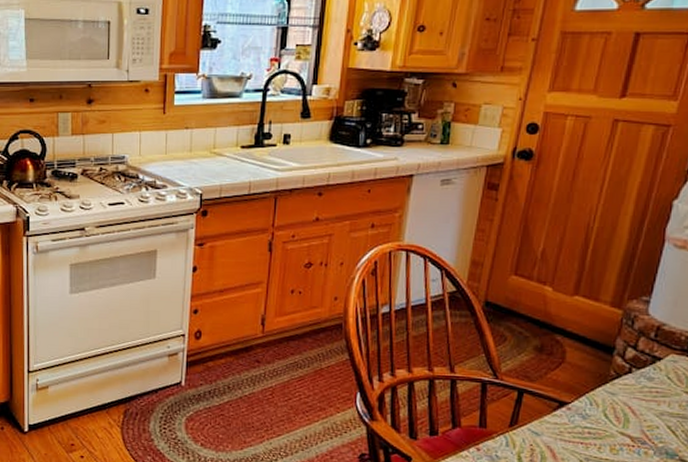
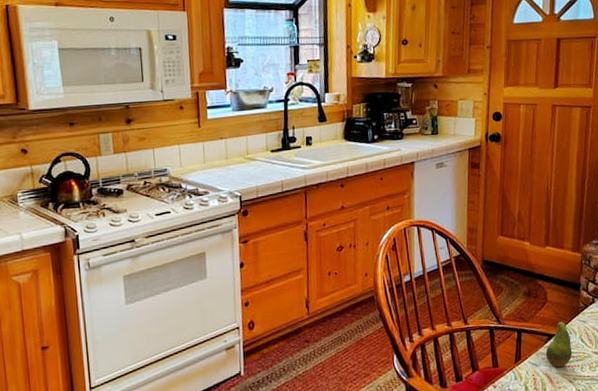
fruit: none [552,371,591,443] -> present [545,308,573,368]

